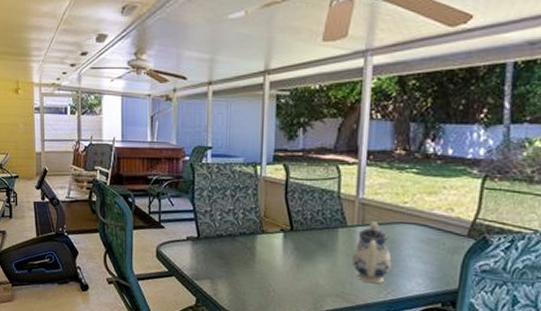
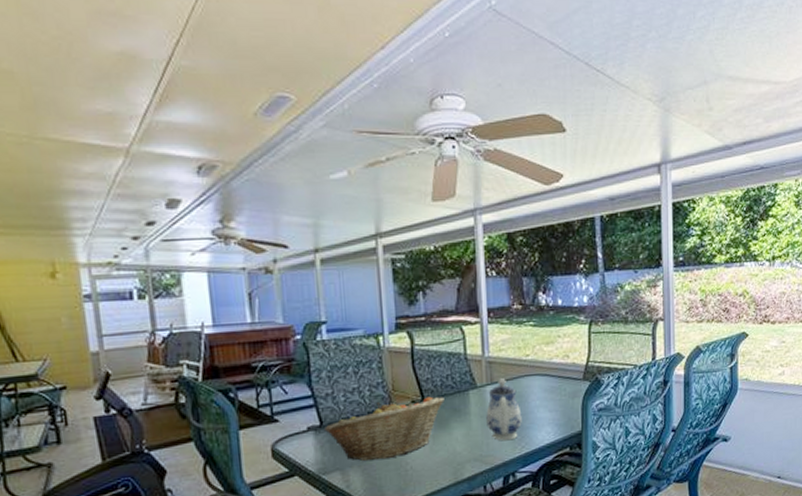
fruit basket: none [201,225,313,278] -> present [325,396,444,461]

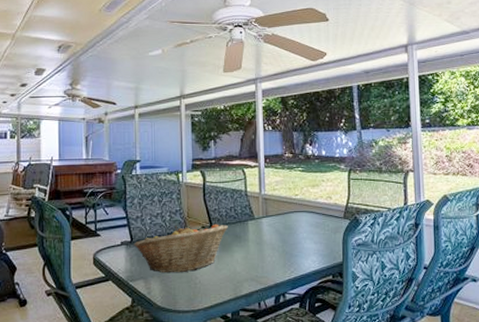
teapot: present [486,378,522,441] -> none [262,213,292,266]

